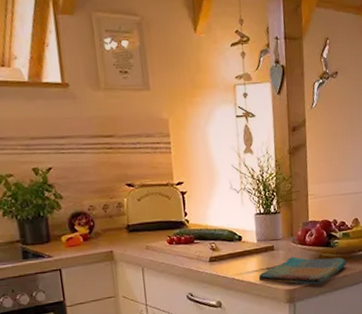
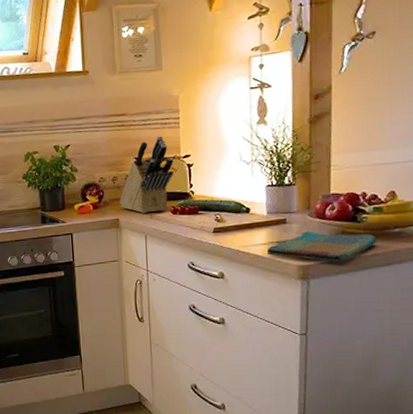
knife block: none [112,161,168,244] -> present [119,136,174,213]

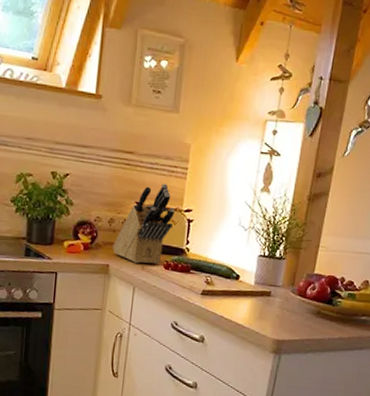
dish towel: present [266,231,377,263] -> none [247,306,346,342]

